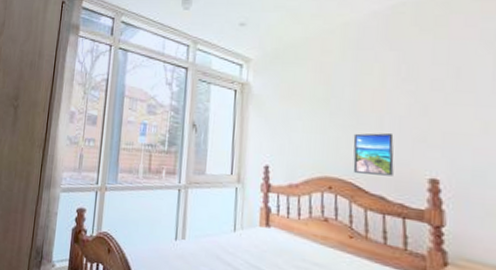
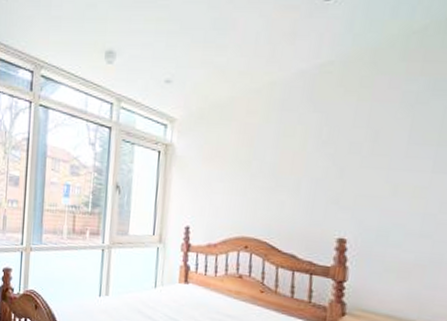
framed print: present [353,132,394,176] -> none [269,195,309,236]

